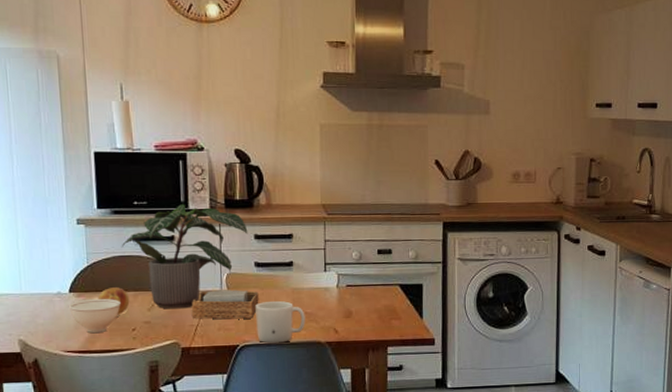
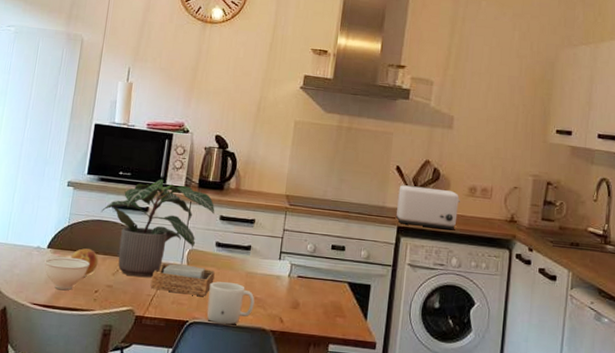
toaster: none [440,178,505,219] -> present [395,185,461,230]

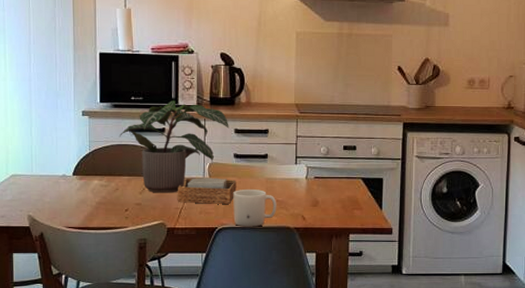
bowl: present [44,256,90,291] -> none [71,181,116,212]
fruit: present [70,248,99,276] -> none [97,172,124,197]
toaster: present [395,185,461,230] -> none [401,84,461,121]

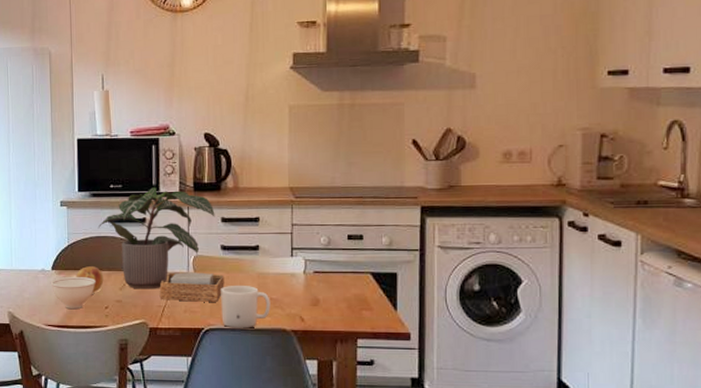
bowl: none [71,181,116,212] -> present [50,276,96,310]
fruit: none [97,172,124,197] -> present [76,266,104,293]

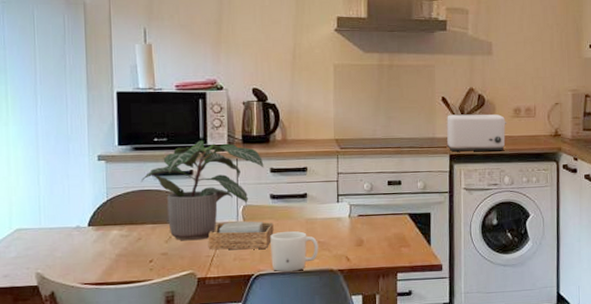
bowl: present [50,276,96,310] -> none [87,231,139,266]
fruit: present [76,266,104,293] -> none [116,220,148,247]
toaster: none [417,159,494,204] -> present [446,114,507,152]

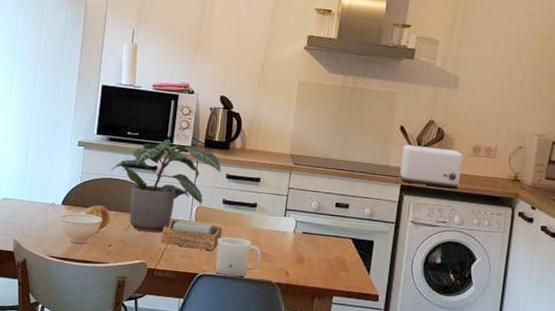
bowl: none [87,231,139,266] -> present [59,213,103,244]
fruit: none [116,220,148,247] -> present [84,205,111,231]

